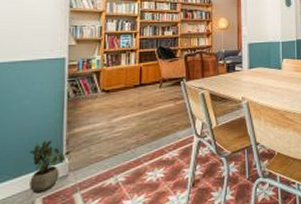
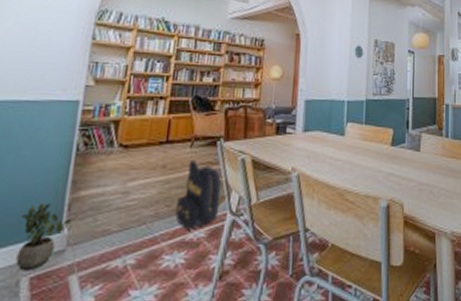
backpack: none [153,97,193,152] -> present [175,160,228,230]

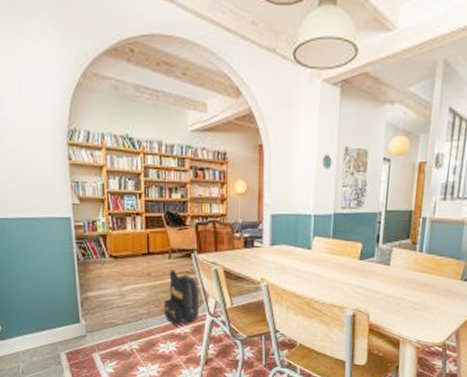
potted plant: present [15,203,72,271] -> none [50,301,86,348]

